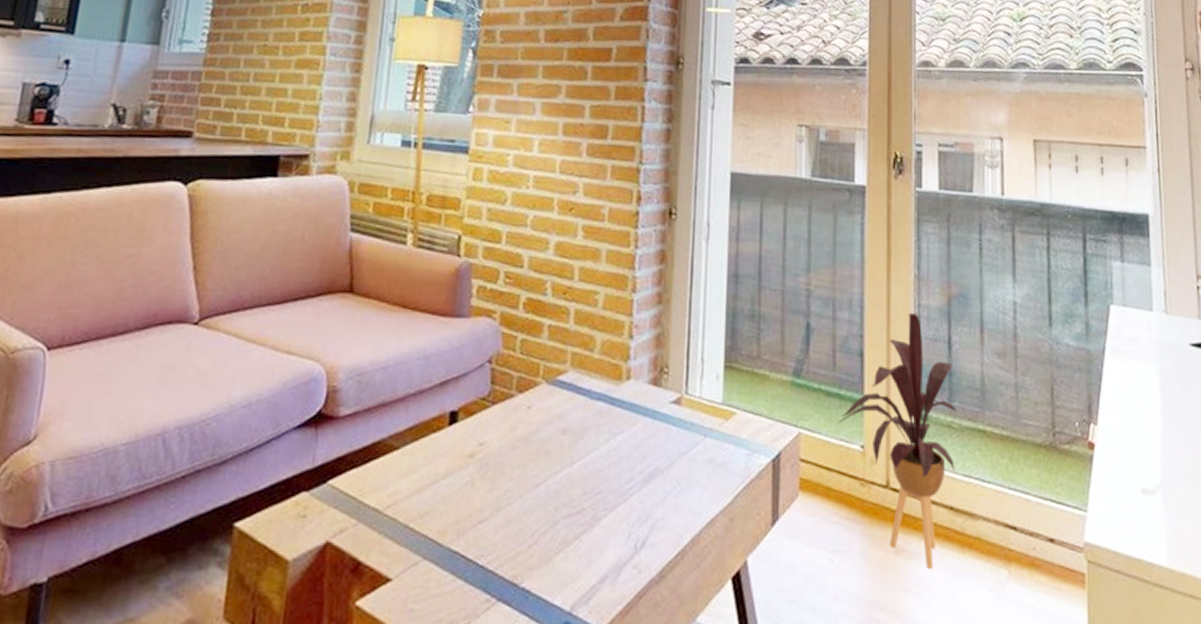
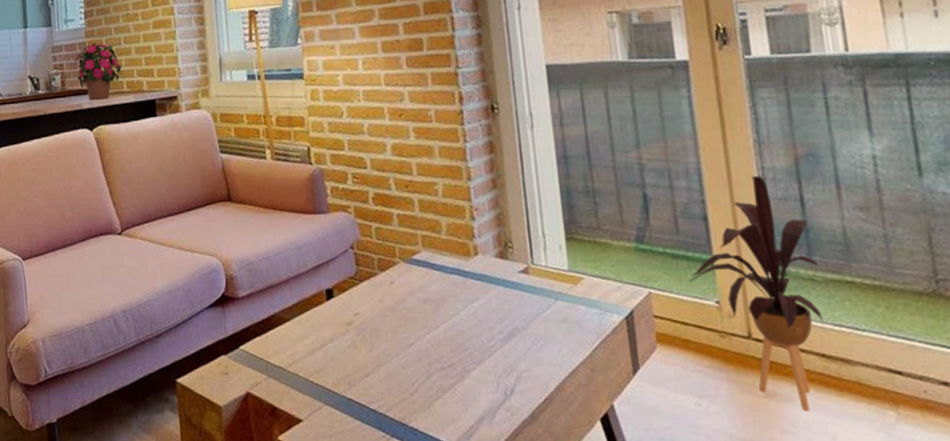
potted flower: none [180,74,244,148] -> present [74,43,122,101]

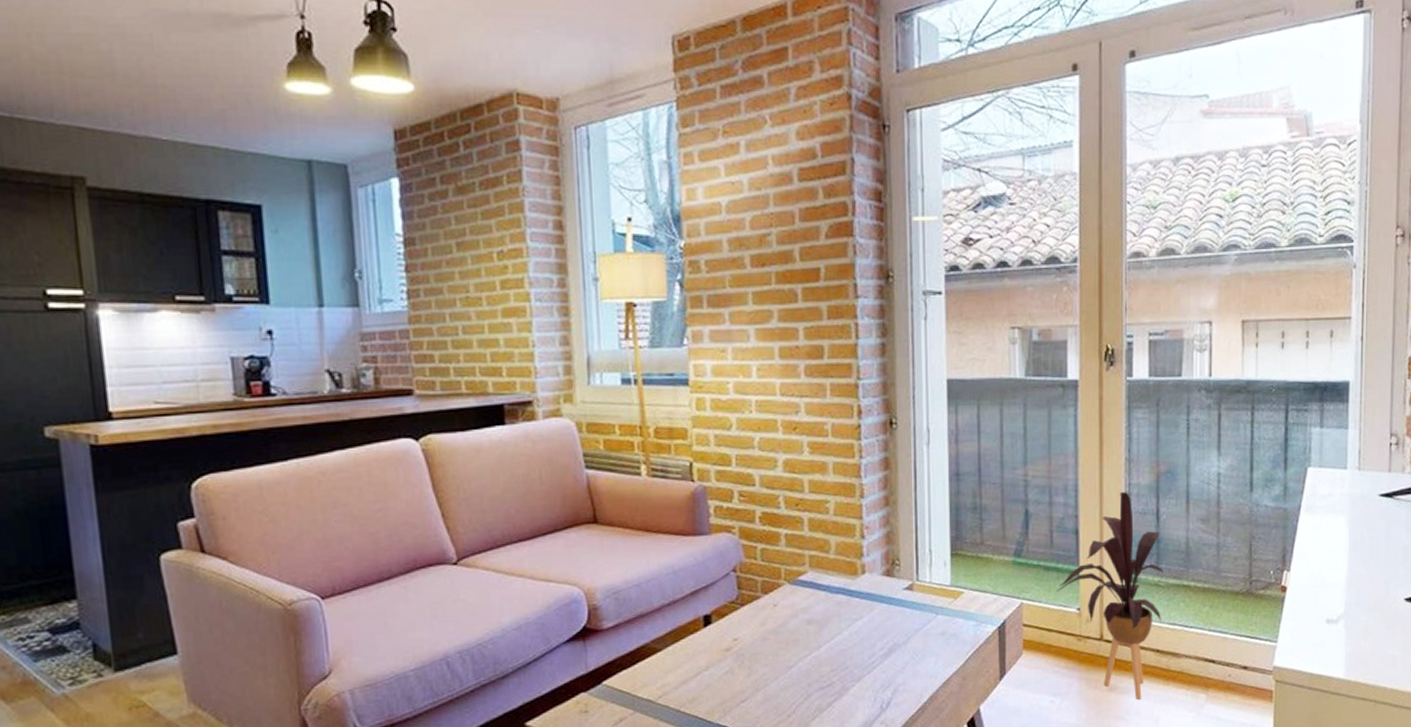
potted flower: present [74,43,122,101] -> none [392,332,460,404]

